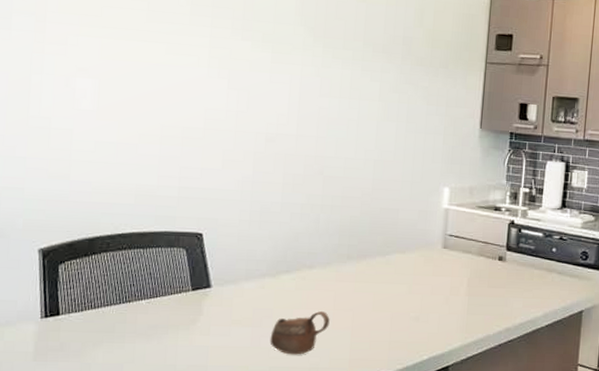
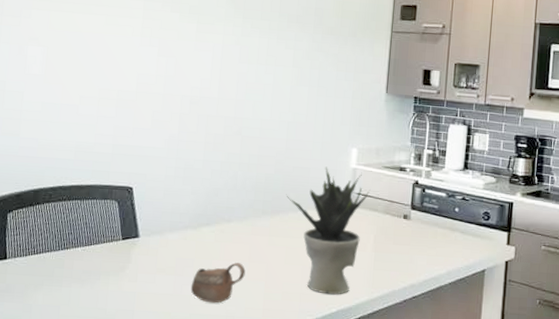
potted plant: none [373,207,463,342] -> present [286,166,370,295]

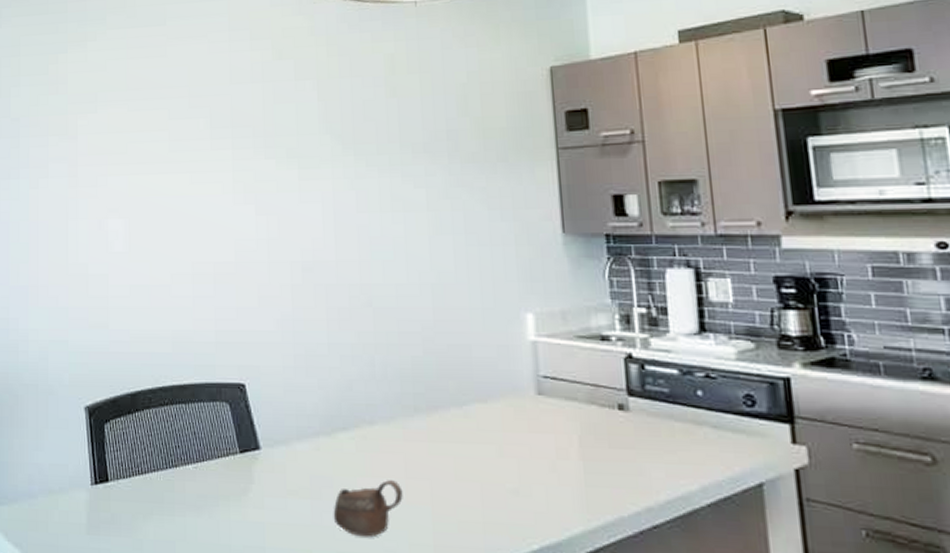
potted plant: present [286,166,370,295] -> none [443,341,561,524]

